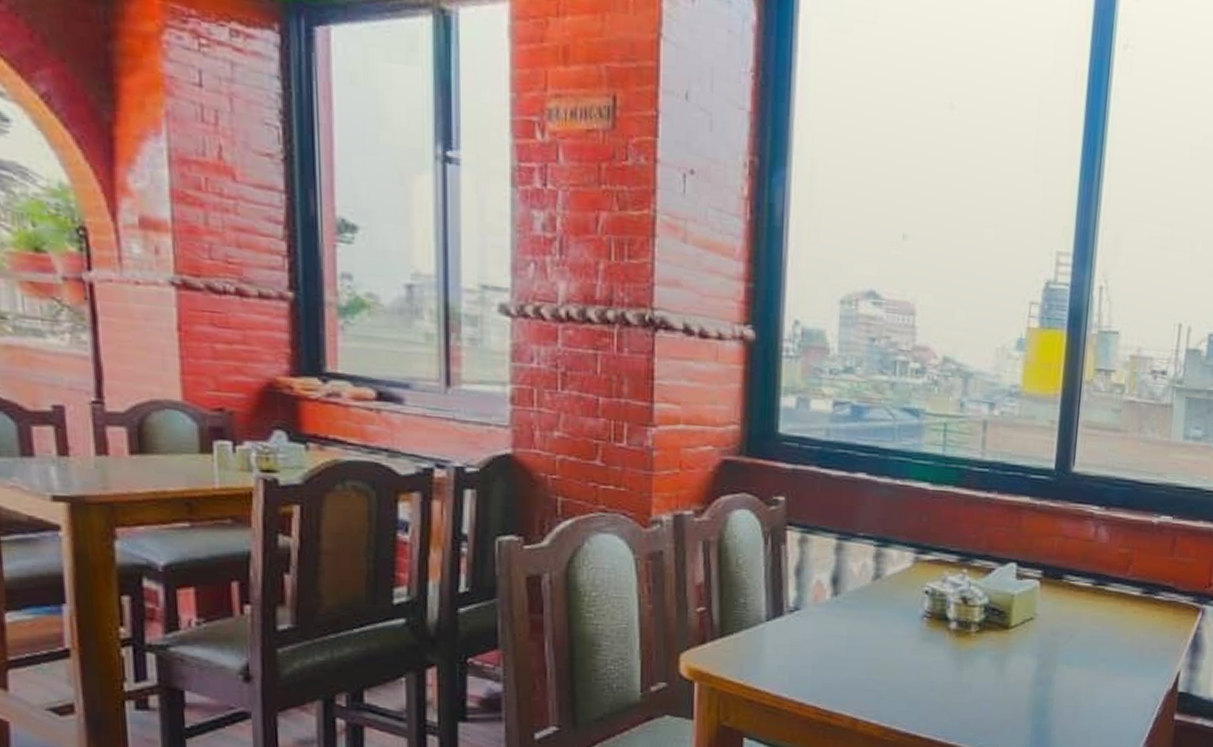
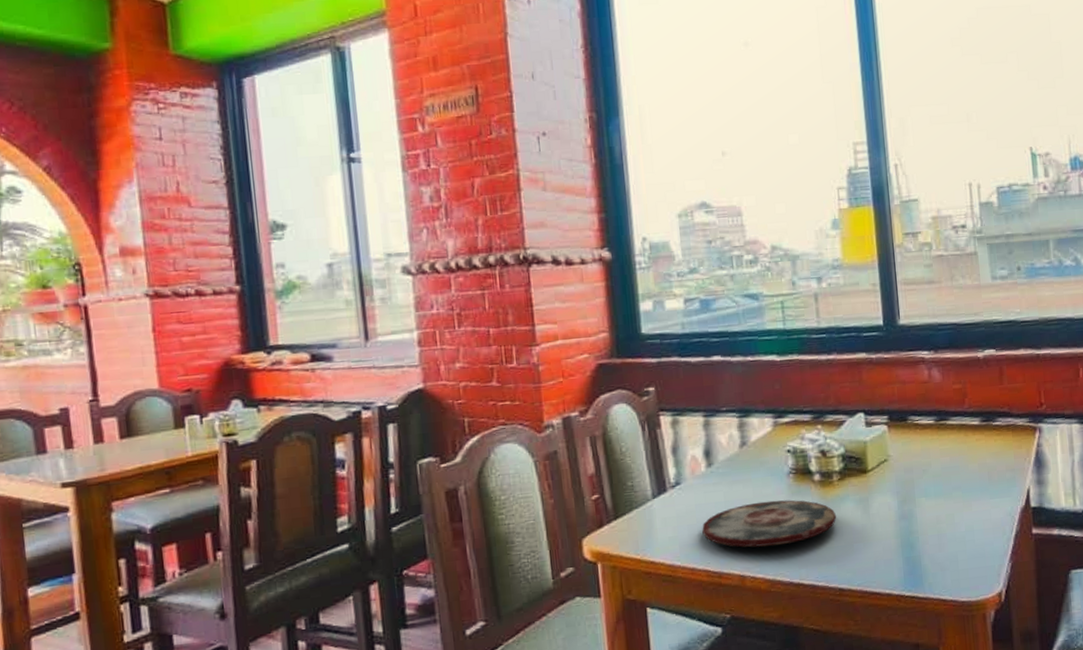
plate: none [817,642,968,693] -> present [702,500,837,548]

